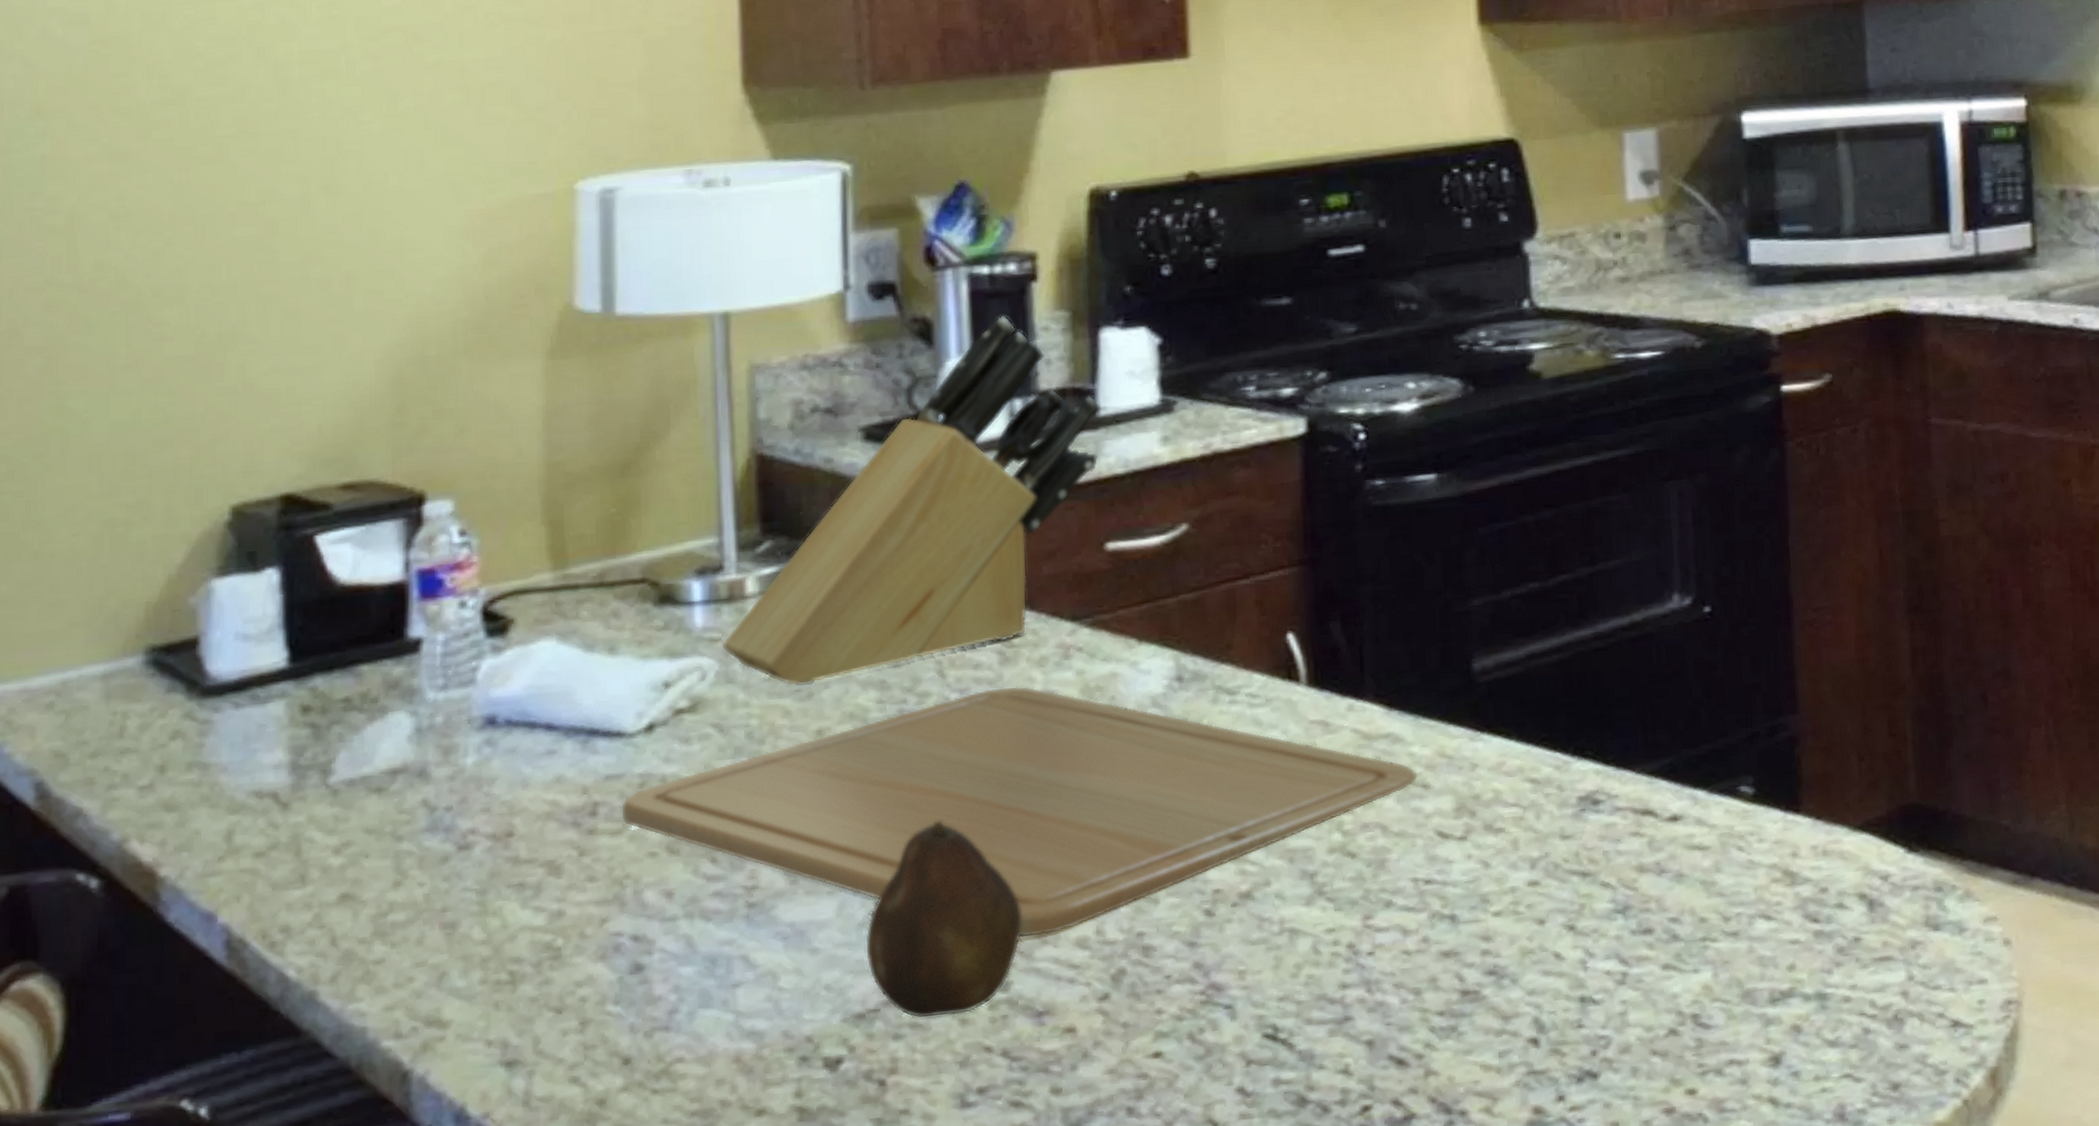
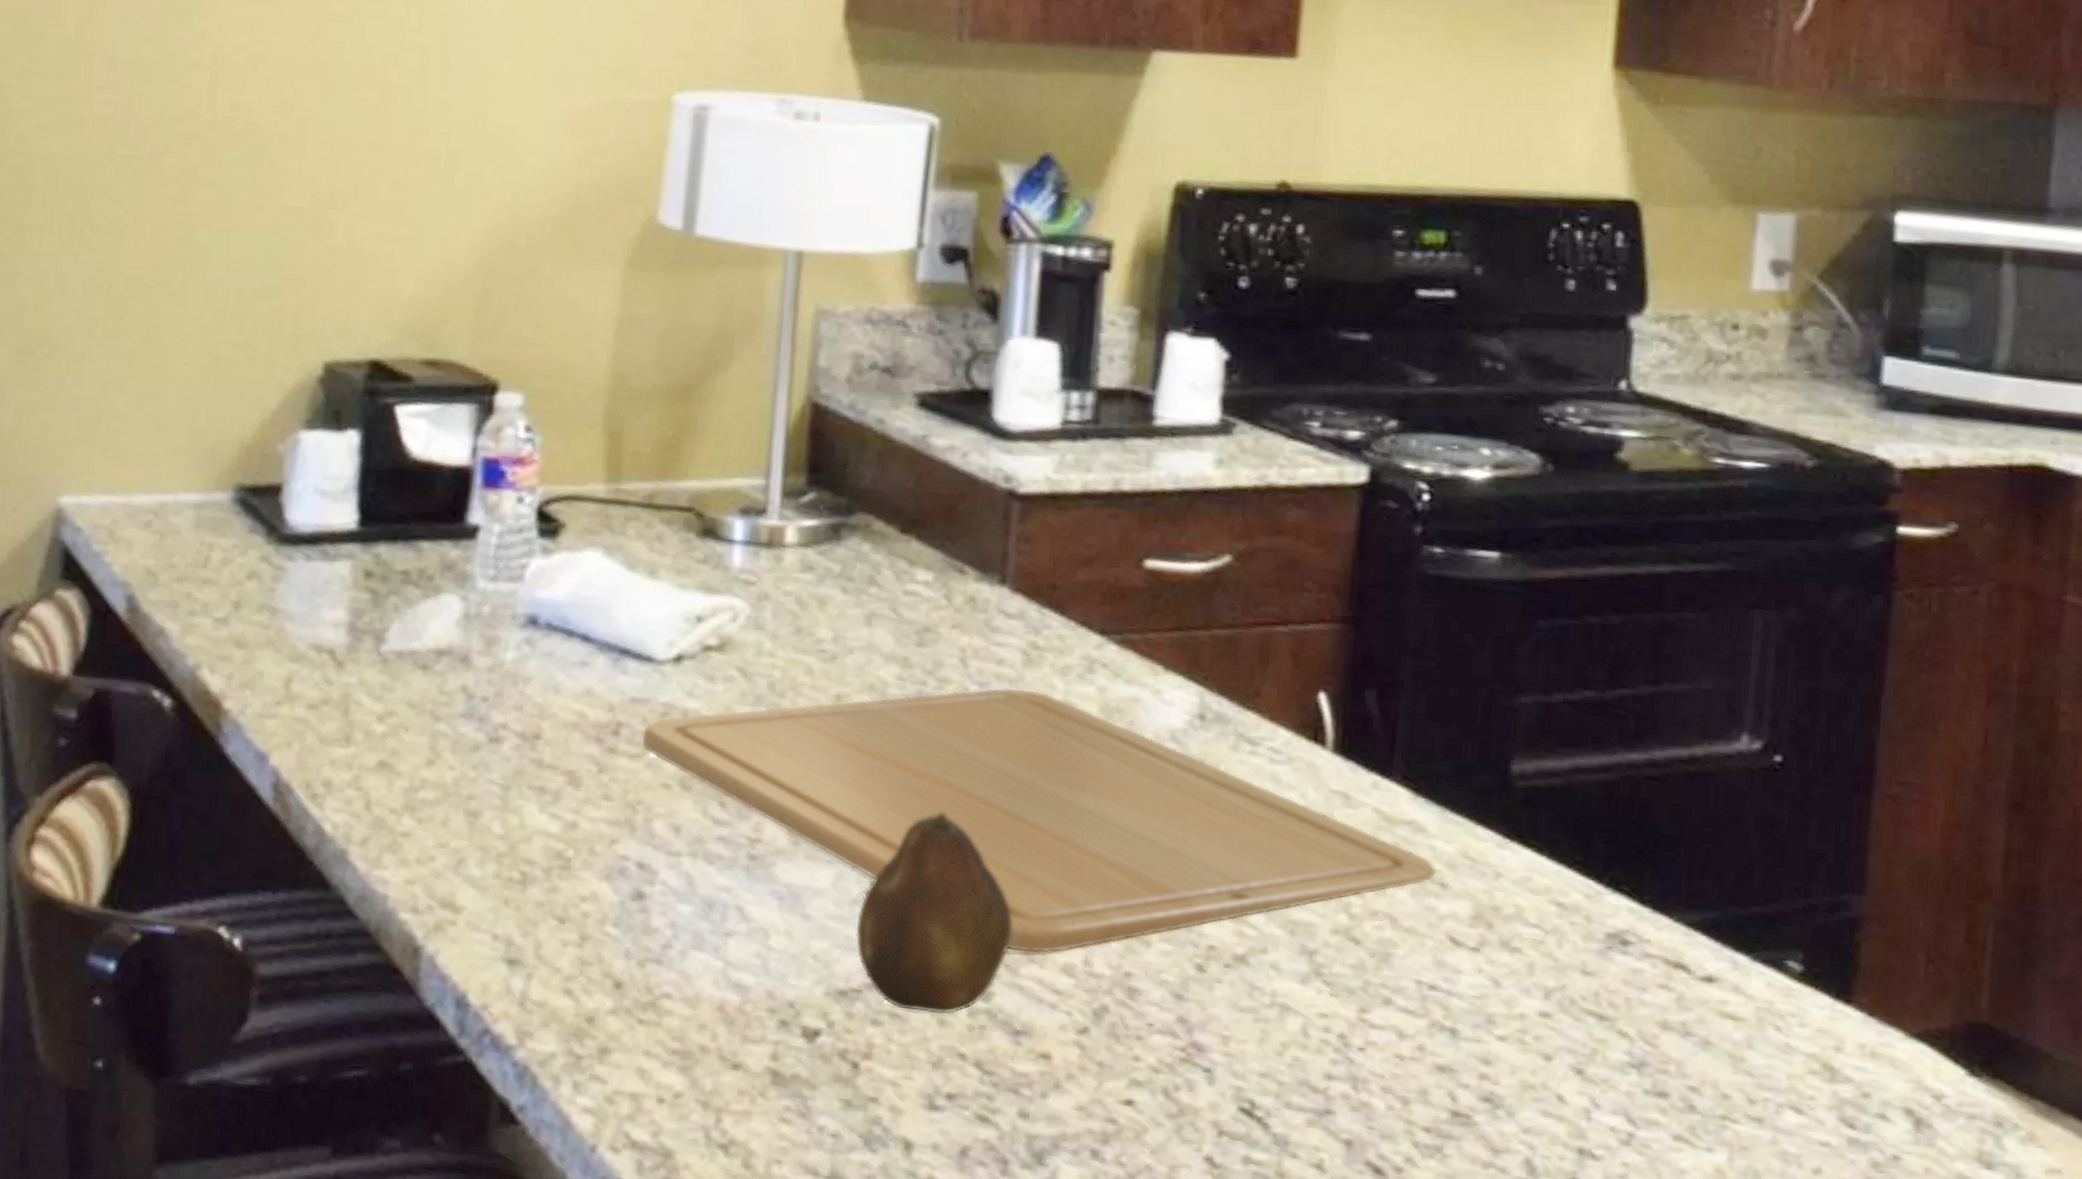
knife block: present [723,316,1100,688] -> none [756,302,1158,649]

